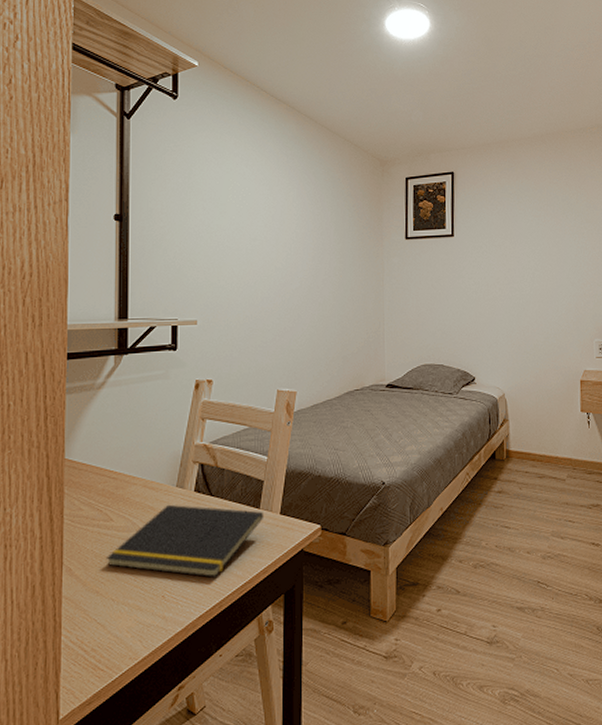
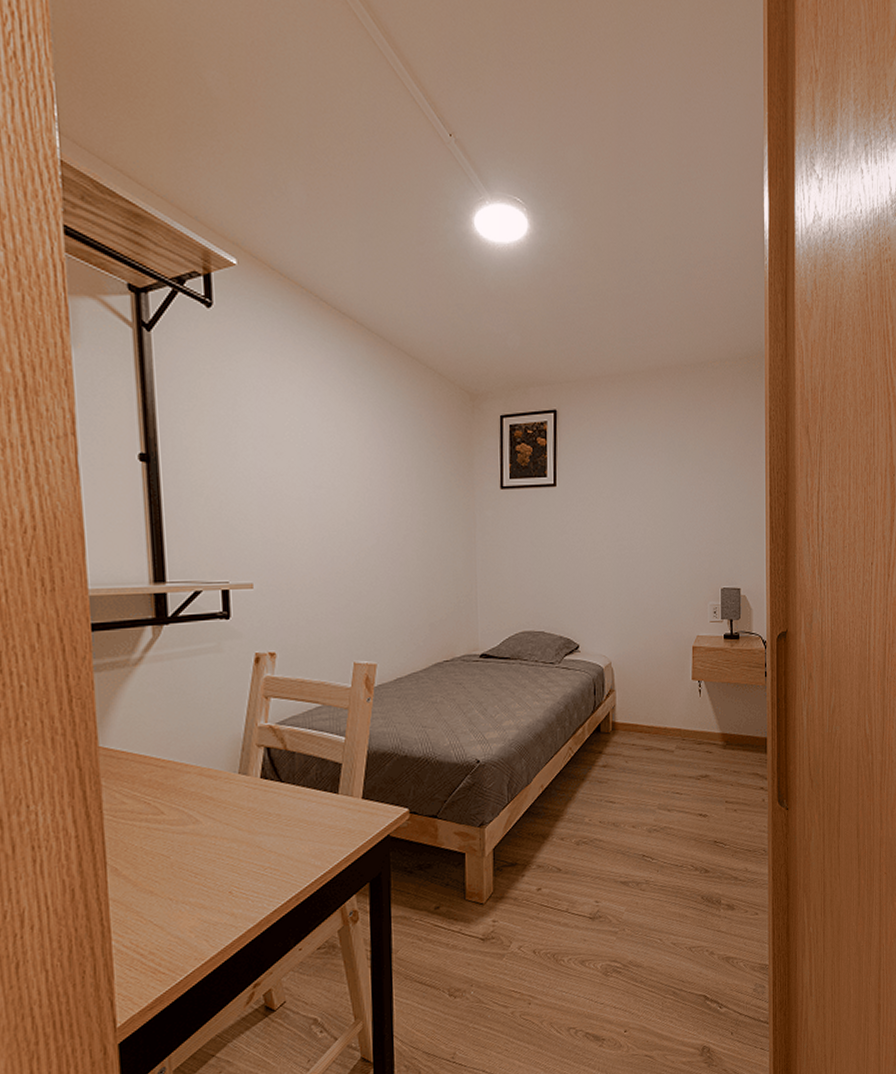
notepad: present [105,504,264,578] -> none [158,793,344,870]

